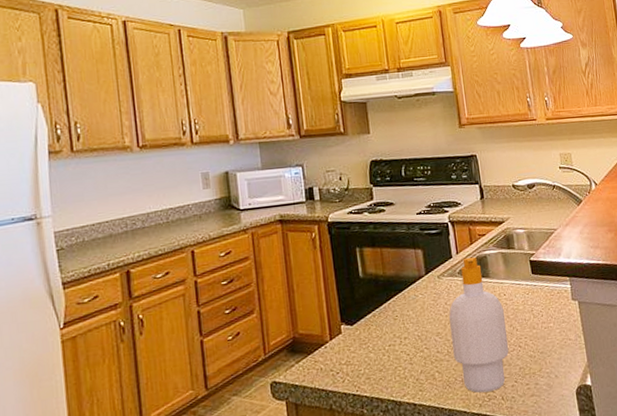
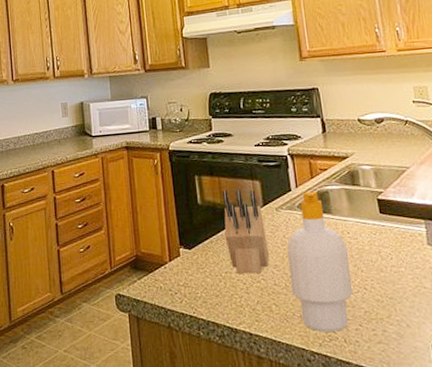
knife block: none [384,259,432,346] -> present [222,190,269,274]

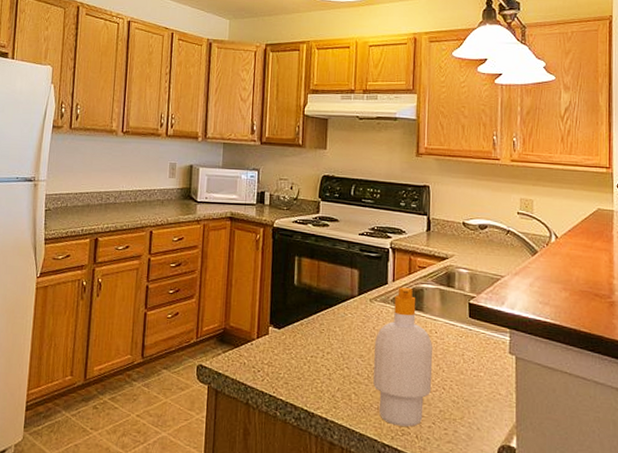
knife block: present [222,190,269,274] -> none [316,274,357,361]

